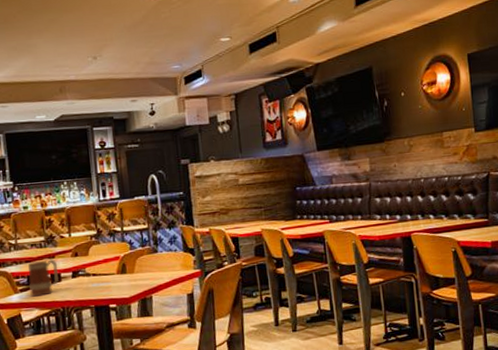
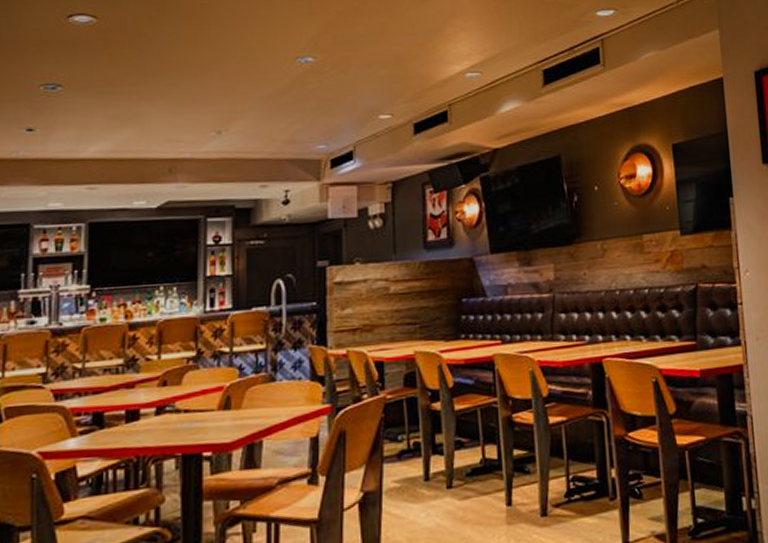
beer mug: present [27,259,60,297] -> none [94,389,138,442]

